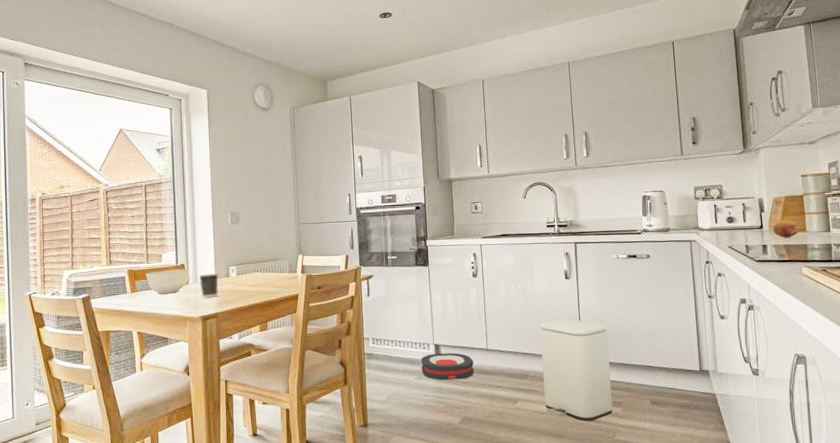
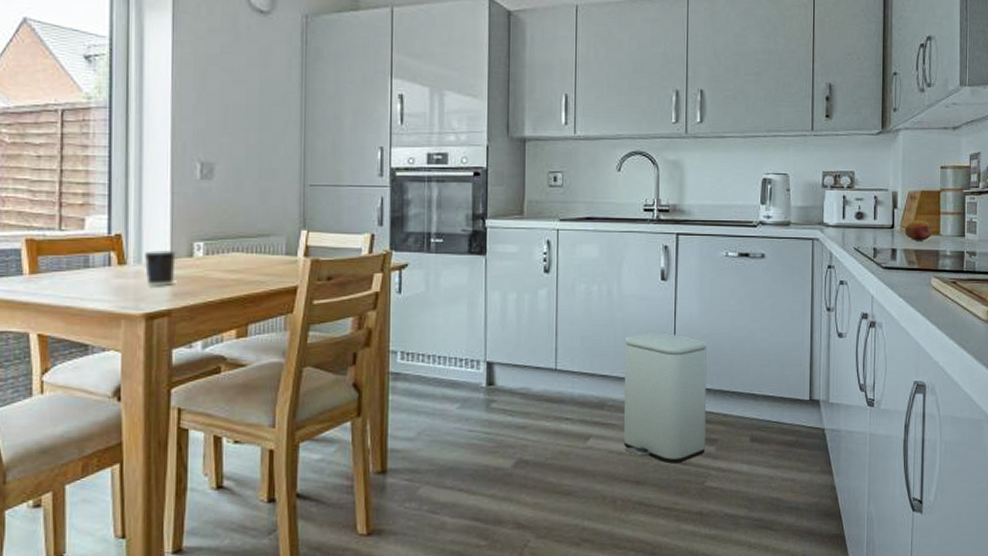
bowl: present [145,268,189,294] -> none [56,241,128,278]
robot vacuum: present [421,353,474,381] -> none [467,373,536,411]

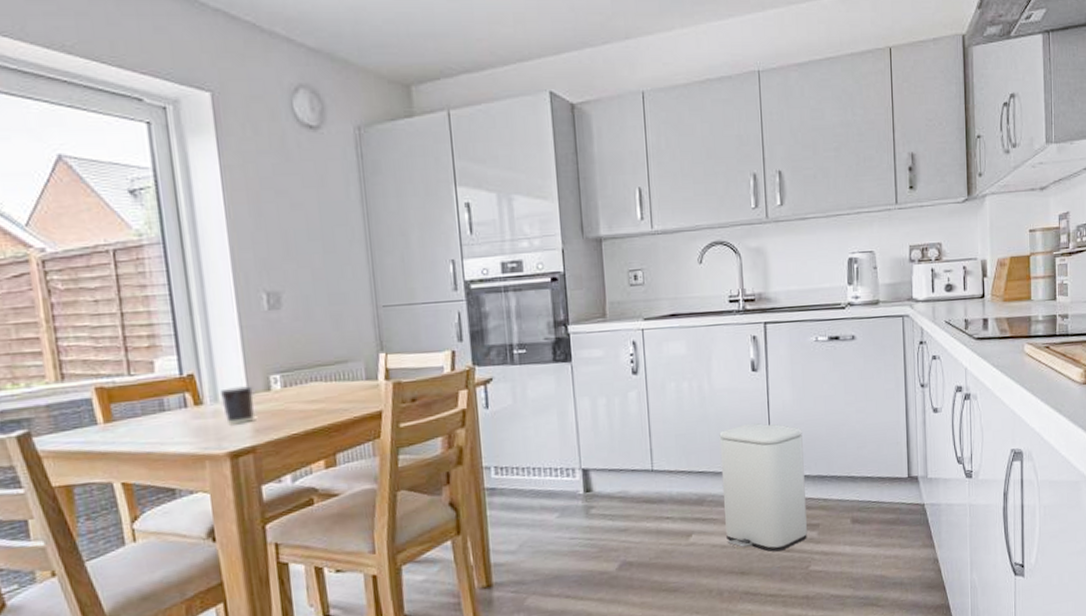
fruit: present [904,220,932,241] -> none [995,286,1023,308]

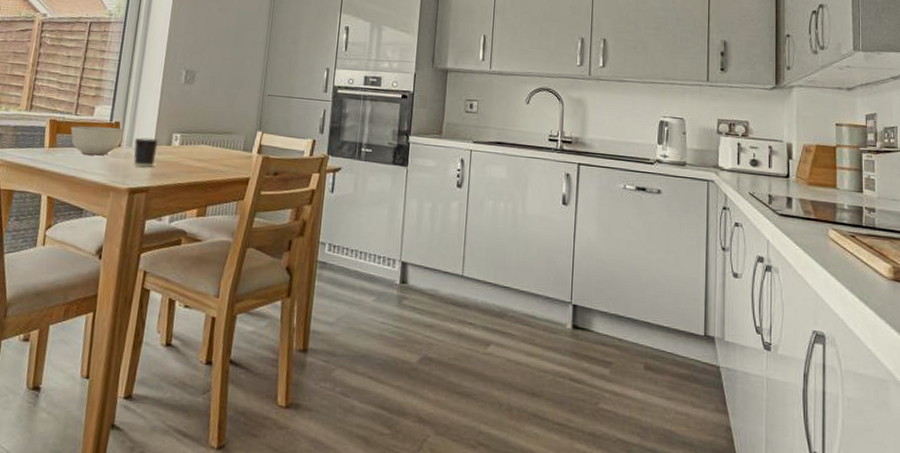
bowl: none [127,381,203,423] -> present [70,125,124,156]
pedal bin: present [719,423,807,552] -> none [521,251,604,381]

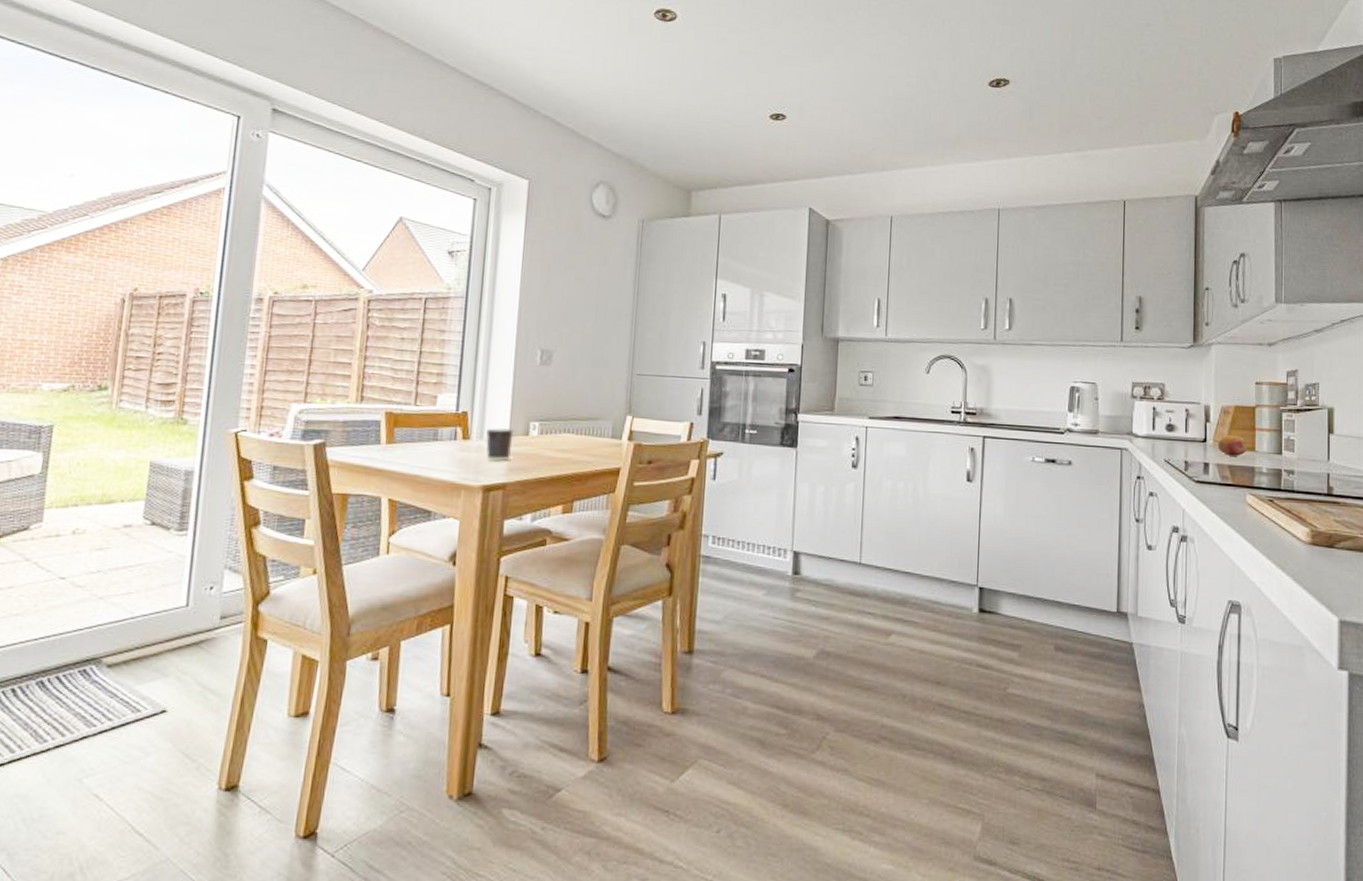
bowl: present [70,125,124,156] -> none [410,417,473,451]
fruit: none [800,171,829,193] -> present [1217,434,1247,456]

